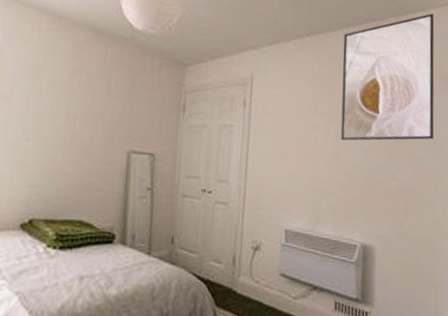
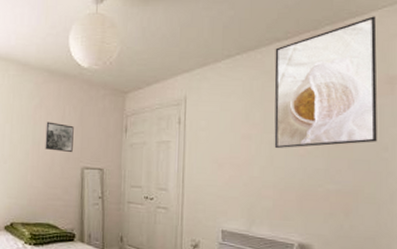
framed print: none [82,91,121,131] -> present [45,121,74,152]

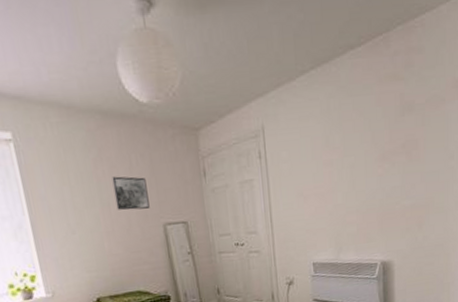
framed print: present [274,16,378,149] -> none [349,10,445,172]

